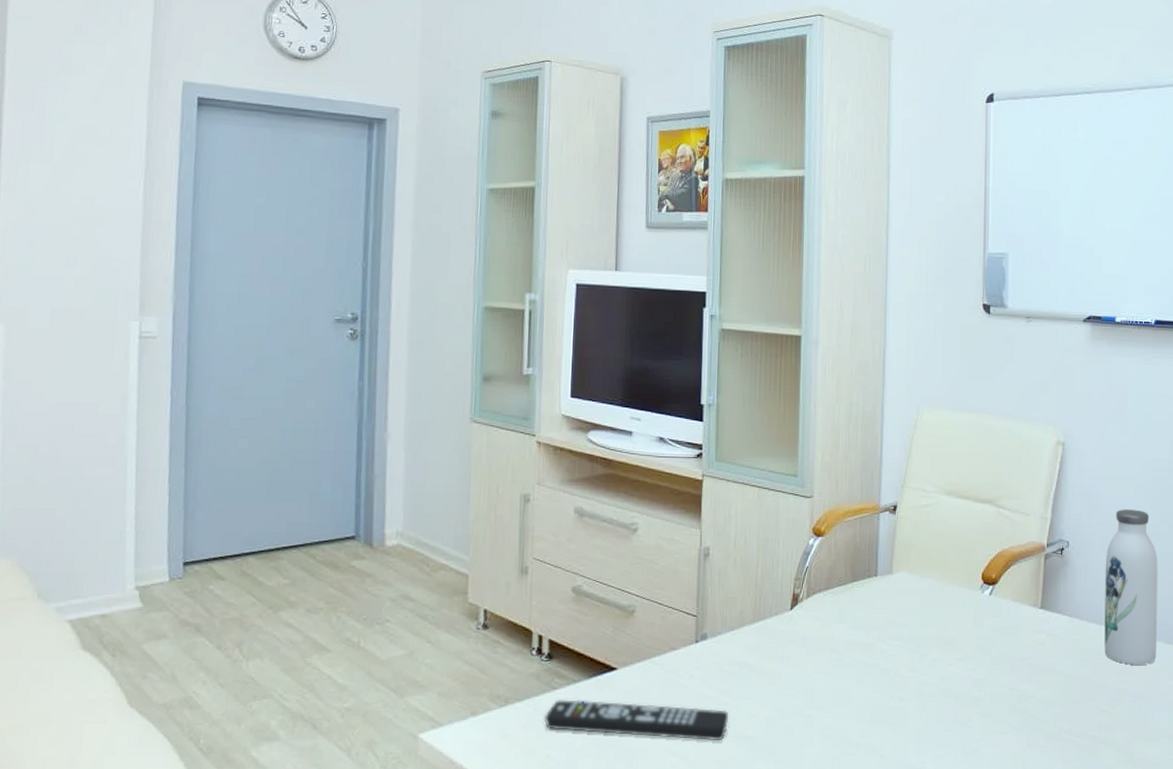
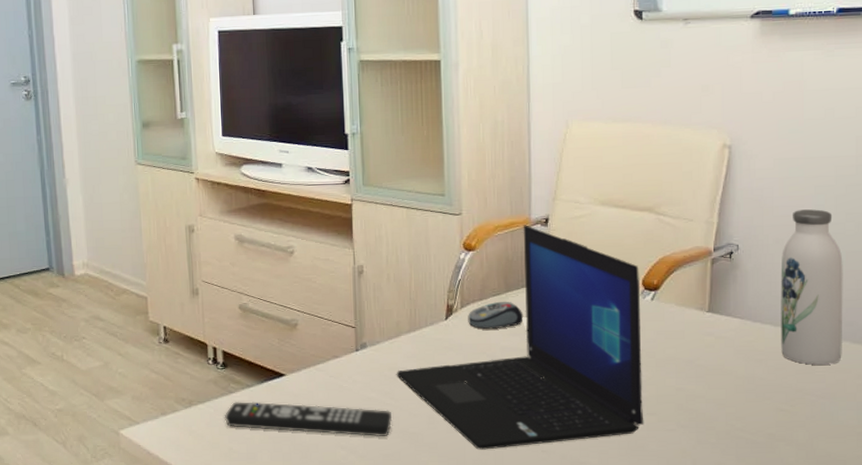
laptop: none [736,511,979,755] -> present [396,225,644,450]
computer mouse: none [813,591,868,621] -> present [468,301,524,329]

